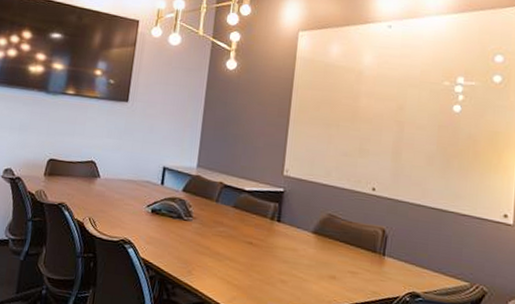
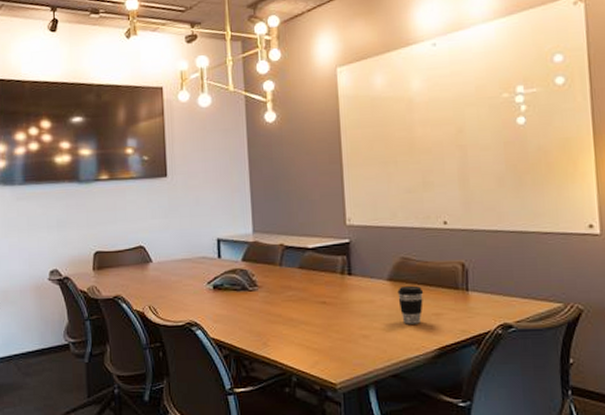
coffee cup: none [319,240,344,279] -> present [397,285,424,324]

